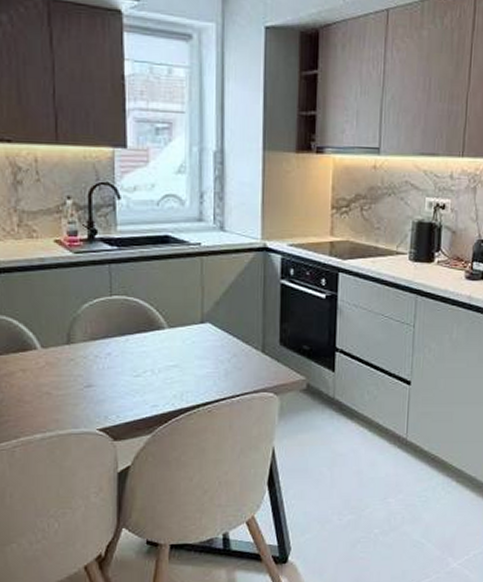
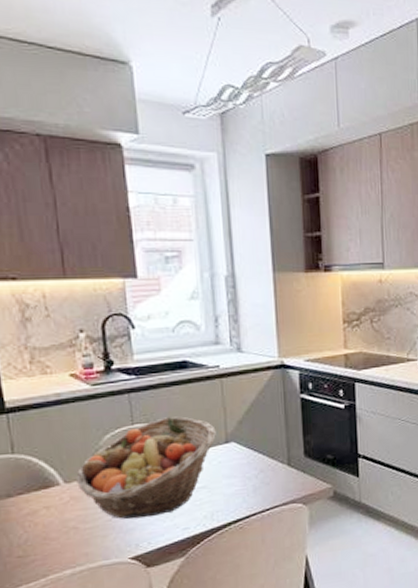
fruit basket: none [53,291,192,391] -> present [76,416,216,519]

